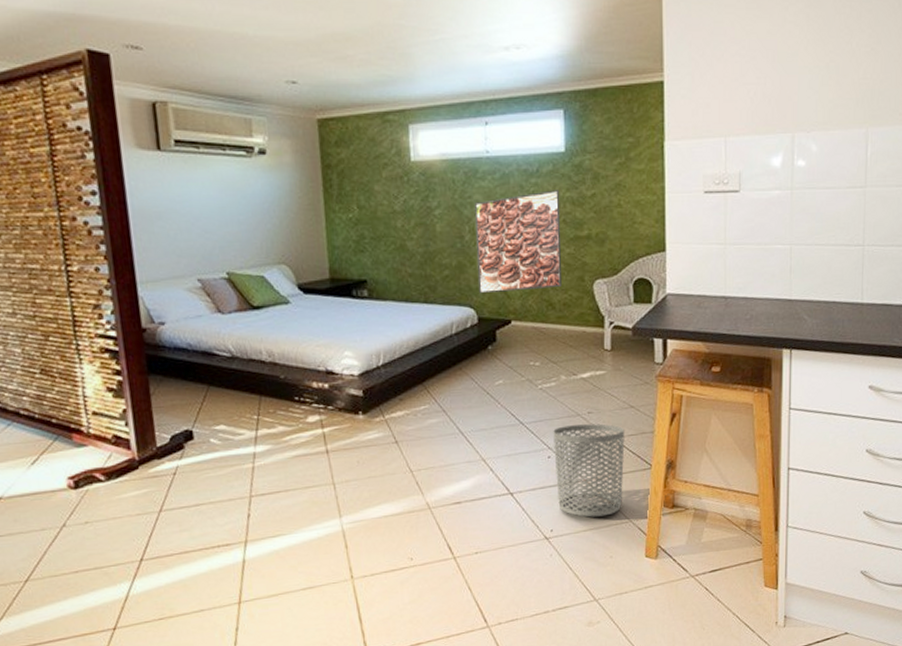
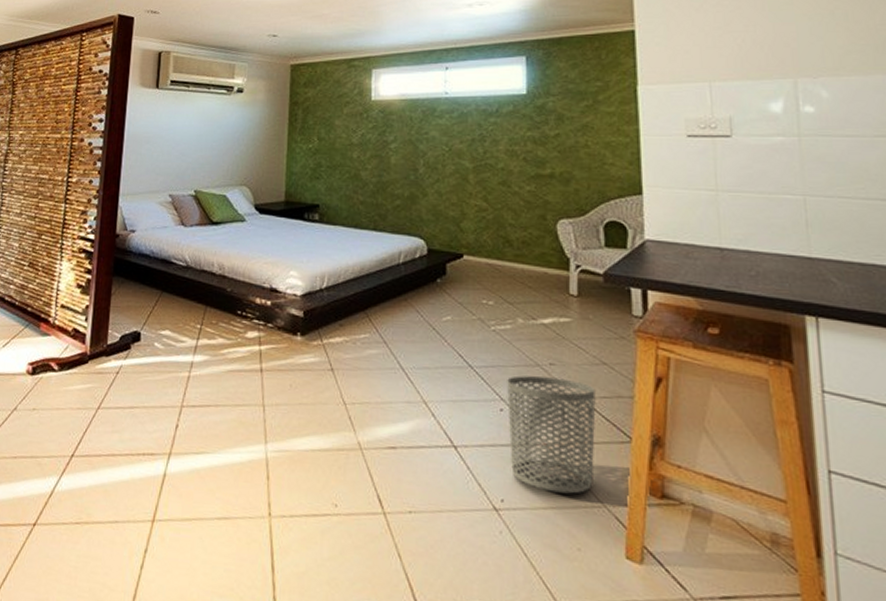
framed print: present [475,190,562,294] -> none [429,129,521,226]

